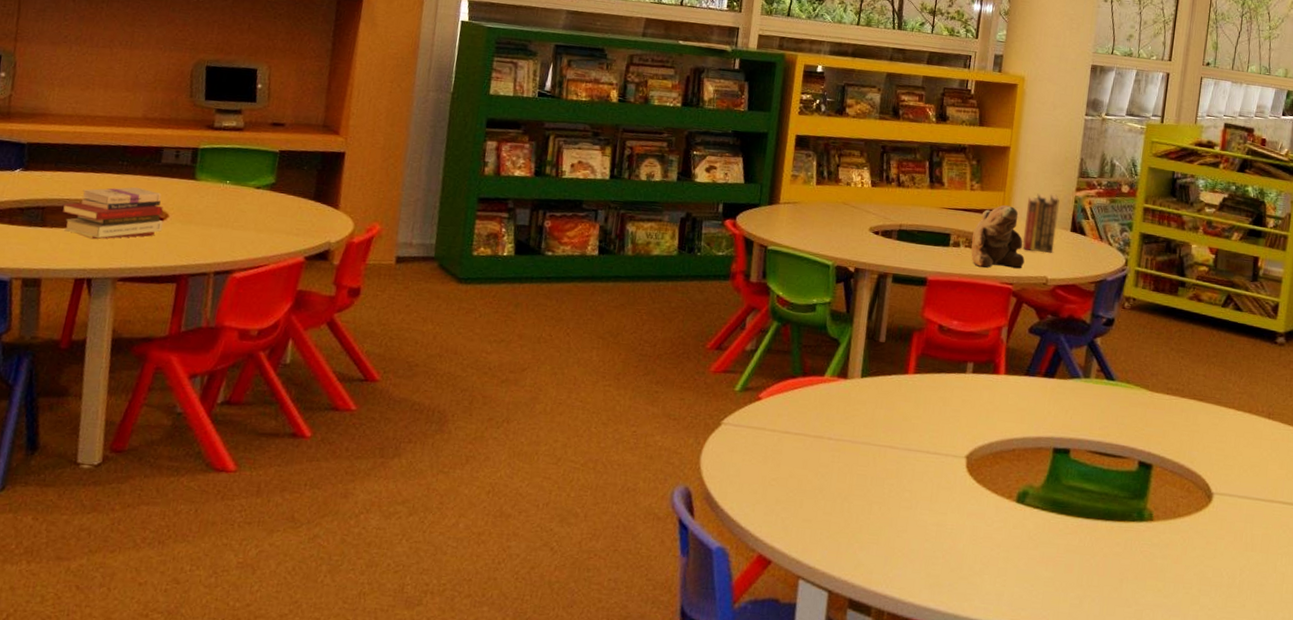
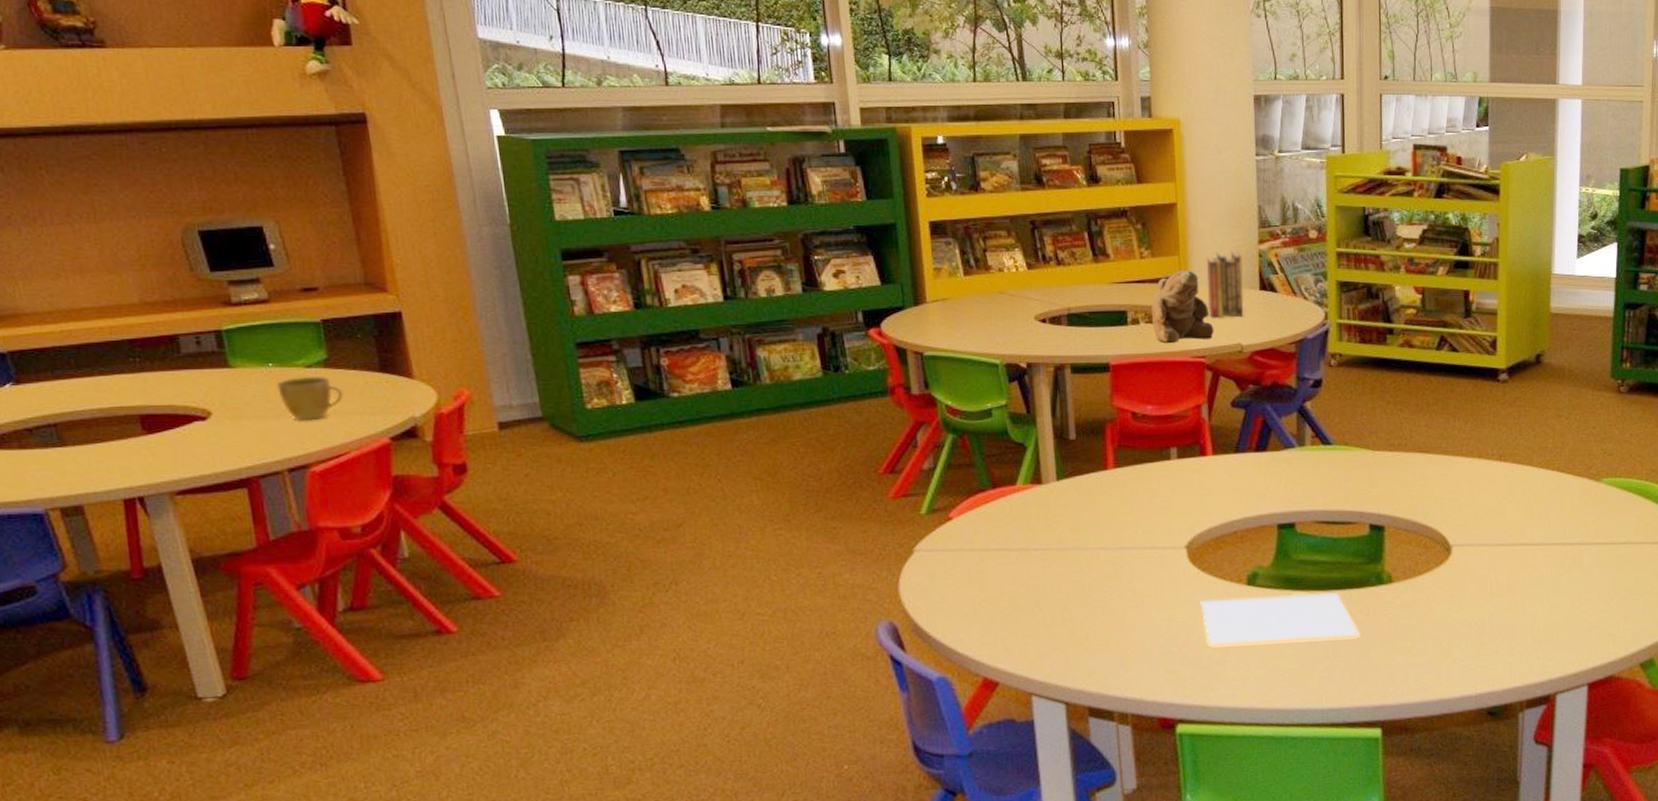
books: present [61,187,163,240] -> none [78,385,210,453]
cup: none [226,195,279,234] -> present [276,376,344,421]
paper sheet: none [970,511,1113,568] -> present [1200,593,1358,644]

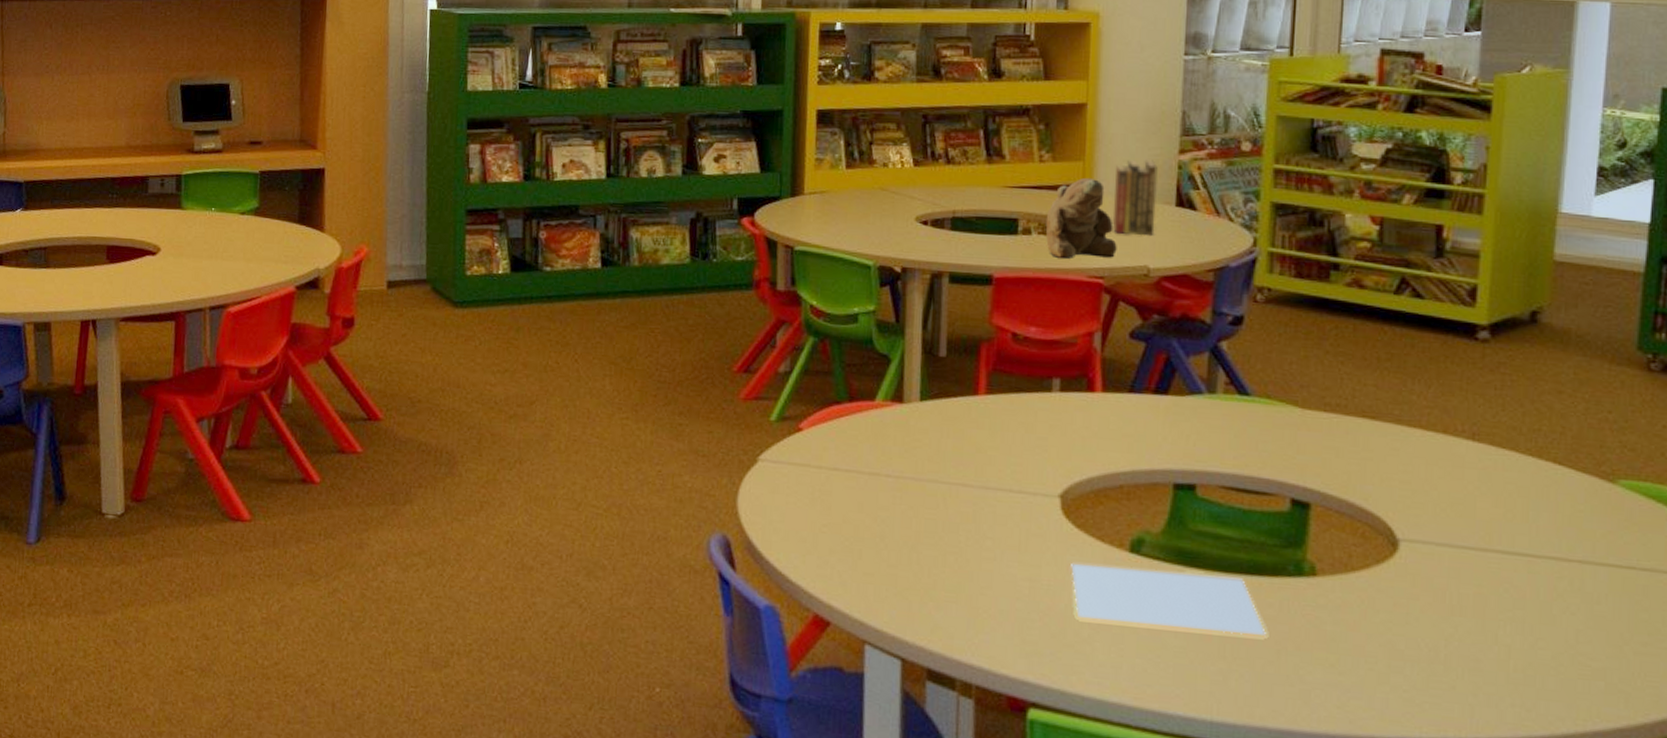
cup: present [276,376,344,421] -> none [213,221,266,264]

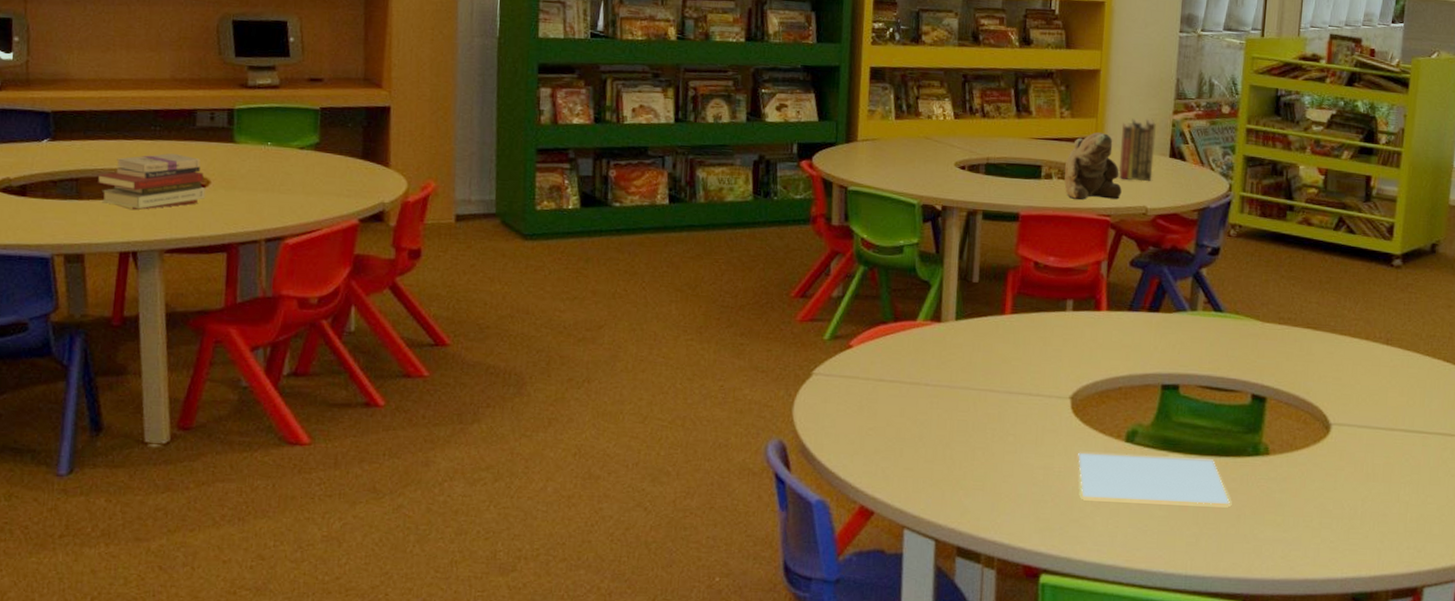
books: none [62,220,157,279] -> present [96,153,206,210]

